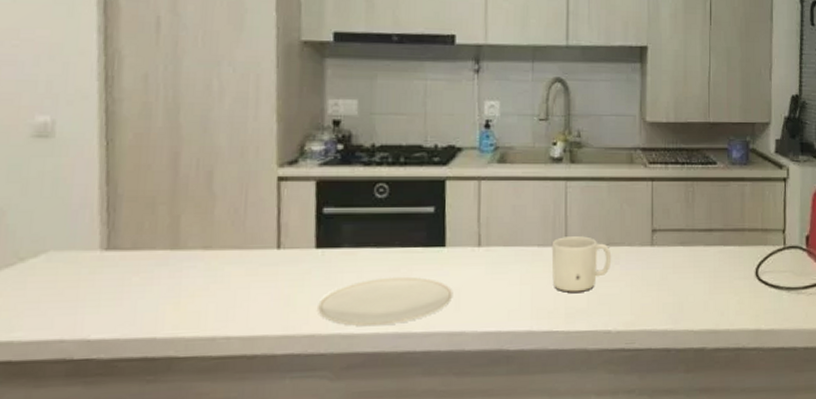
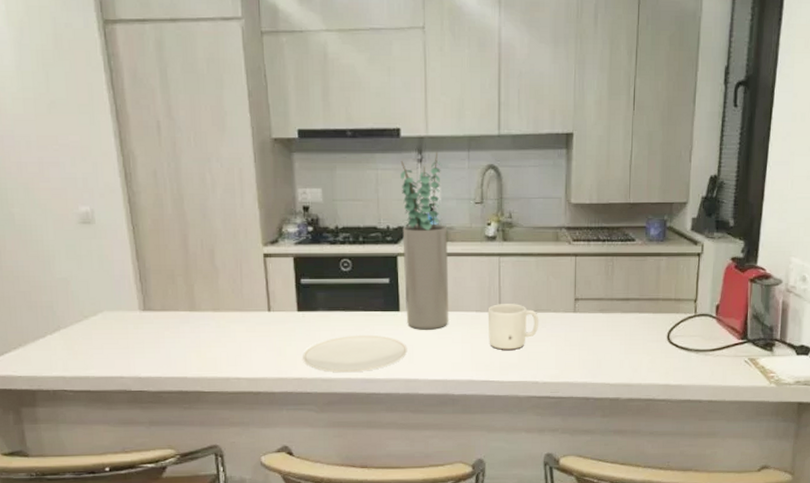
vase: none [452,61,507,270] -> present [400,151,449,330]

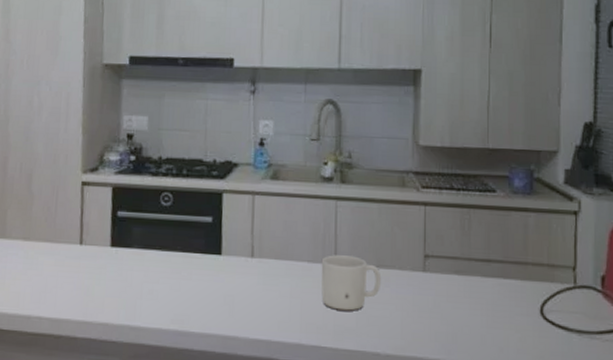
plate: present [303,334,408,372] -> none [111,278,228,322]
vase: present [400,151,449,330] -> none [228,83,279,280]

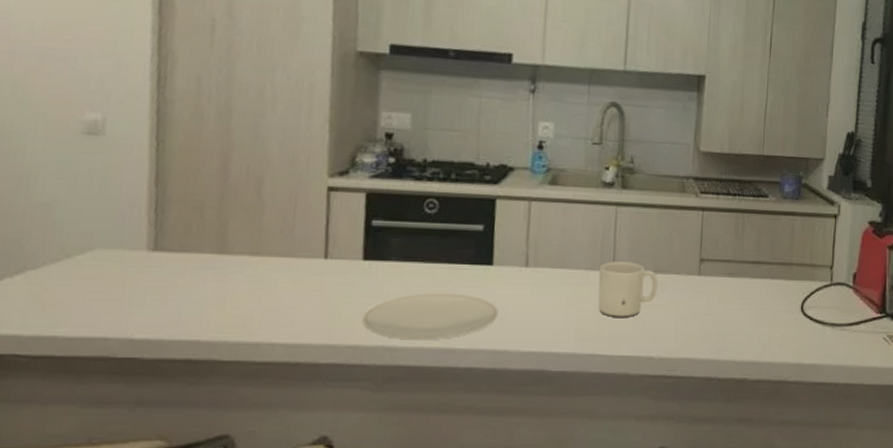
plate: none [111,278,228,322] -> present [362,292,499,339]

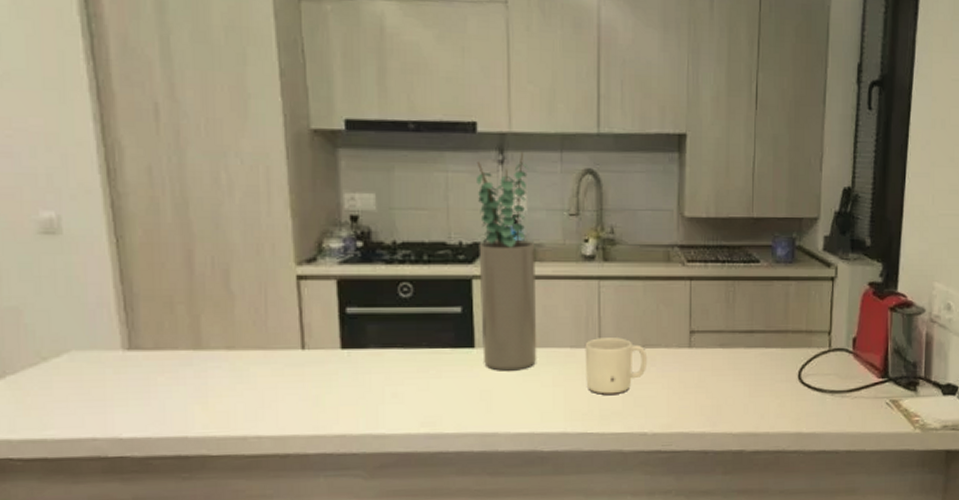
plate: present [362,292,499,339] -> none [347,377,484,426]
vase: none [500,82,559,290] -> present [476,151,537,371]

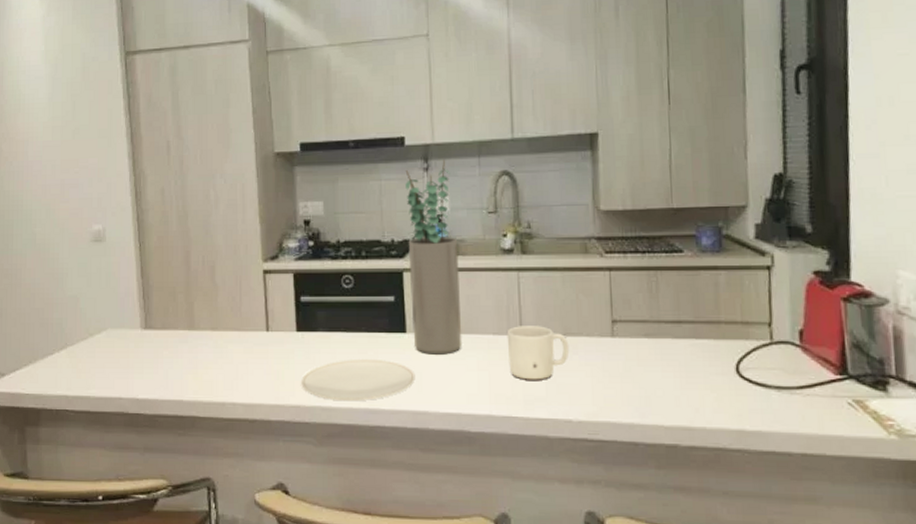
plate: none [347,377,484,426] -> present [301,358,416,400]

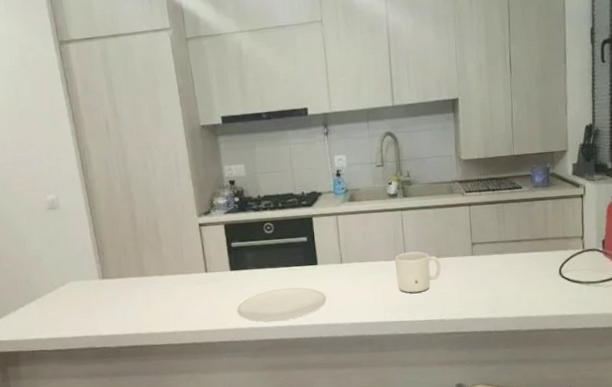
vase: present [405,159,463,355] -> none [309,124,361,280]

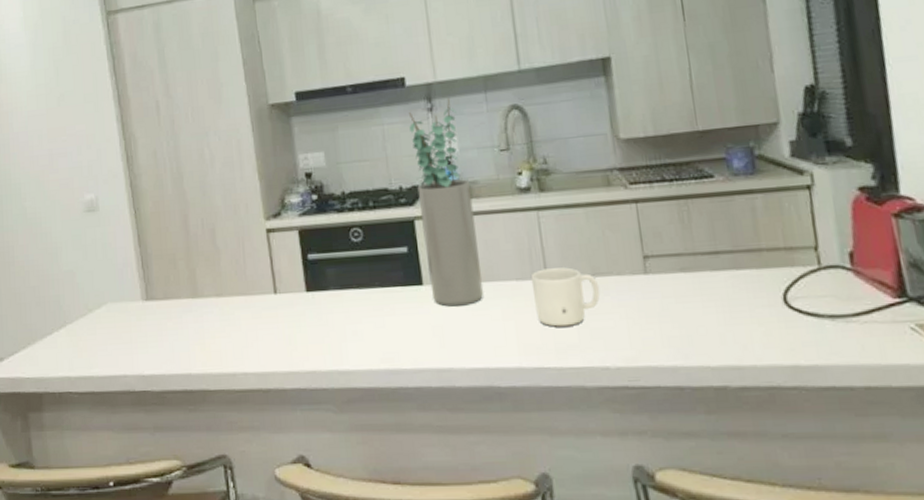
plate: present [237,287,327,322] -> none [315,315,437,363]
vase: none [309,124,361,280] -> present [408,97,484,307]

